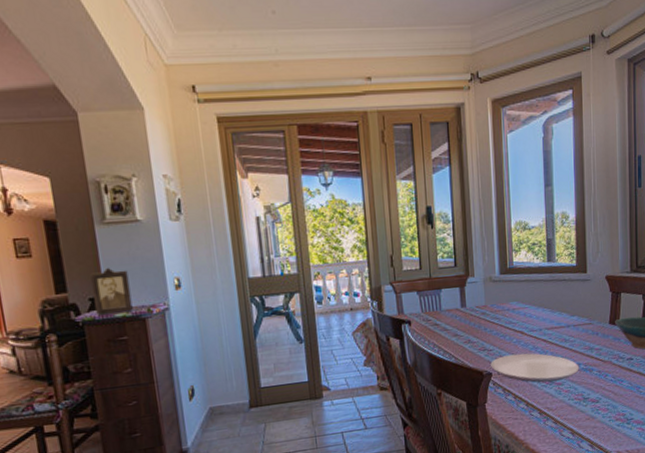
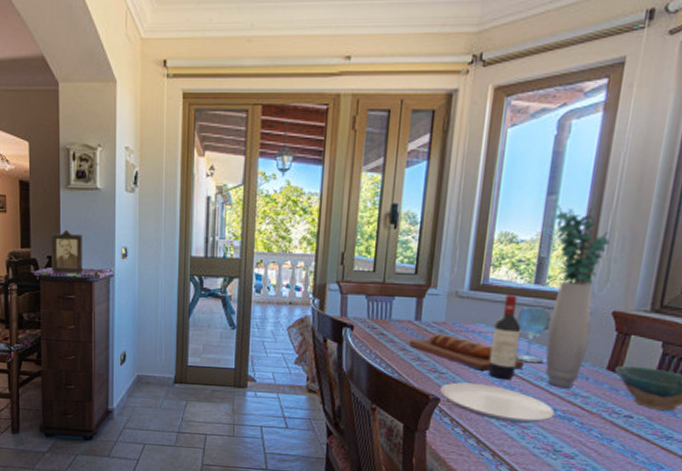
bread loaf: none [459,315,551,343] -> present [408,333,525,371]
wine bottle: none [523,274,546,347] -> present [487,295,522,379]
wine glass: none [538,280,564,329] -> present [515,306,552,364]
vase: none [552,194,594,345] -> present [545,205,610,389]

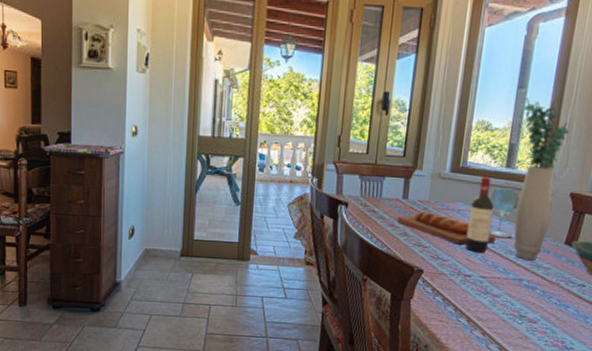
photo frame: present [51,229,83,273] -> none [62,106,94,150]
plate: present [440,382,555,423] -> none [423,255,521,292]

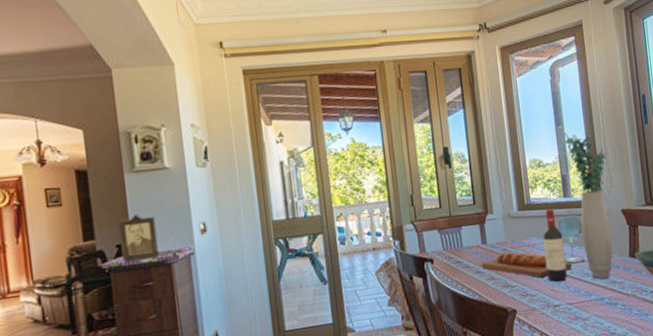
photo frame: none [62,106,94,150] -> present [118,213,159,261]

